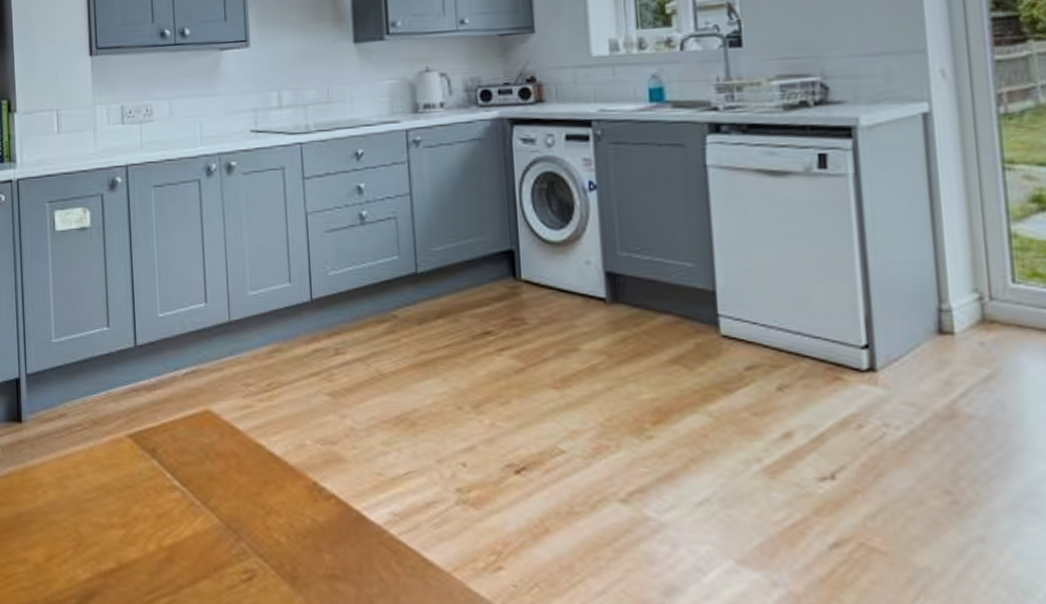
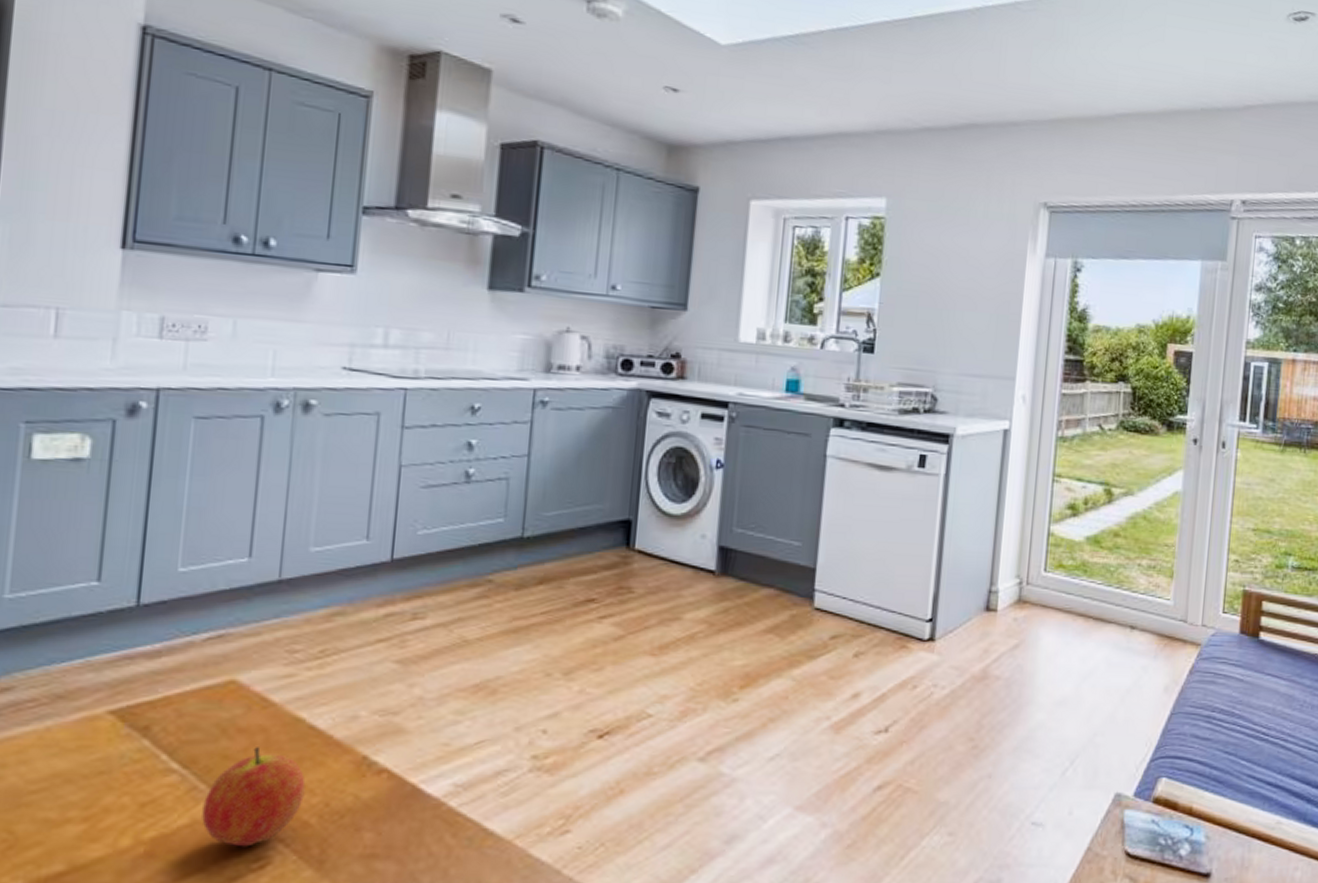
fruit: none [200,470,273,560] -> present [202,747,306,847]

